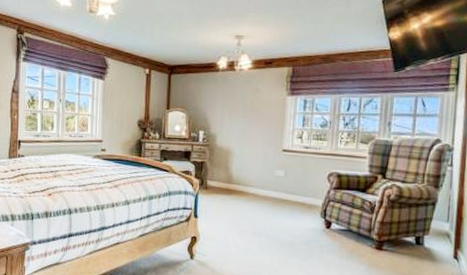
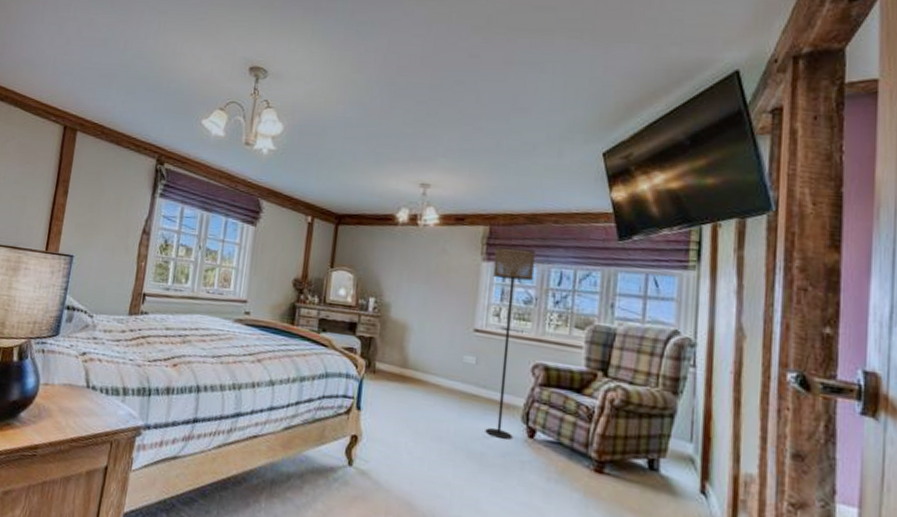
floor lamp: none [293,83,329,231] -> present [485,247,535,440]

